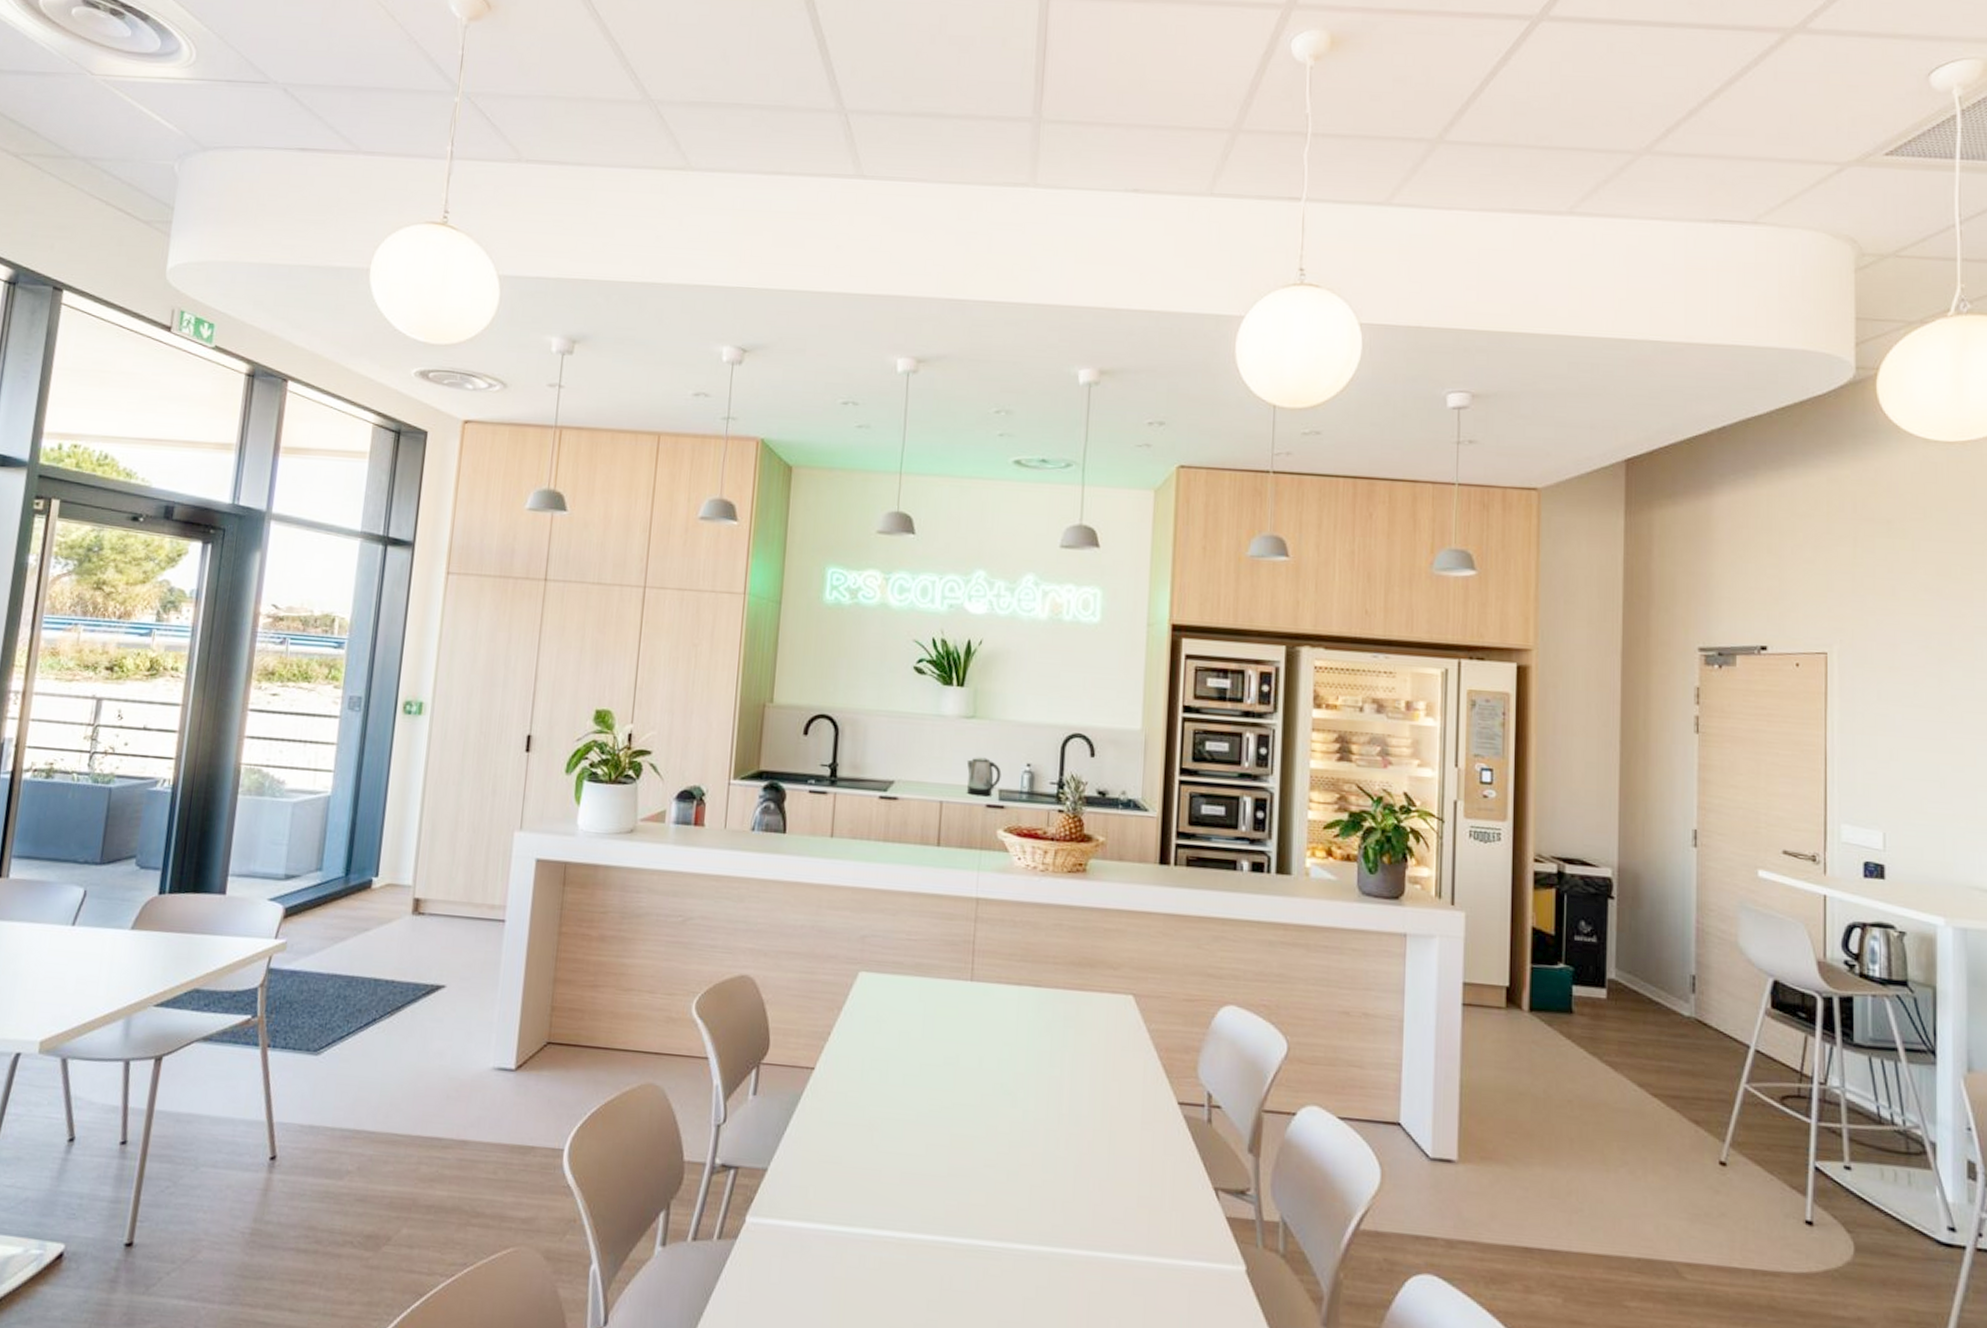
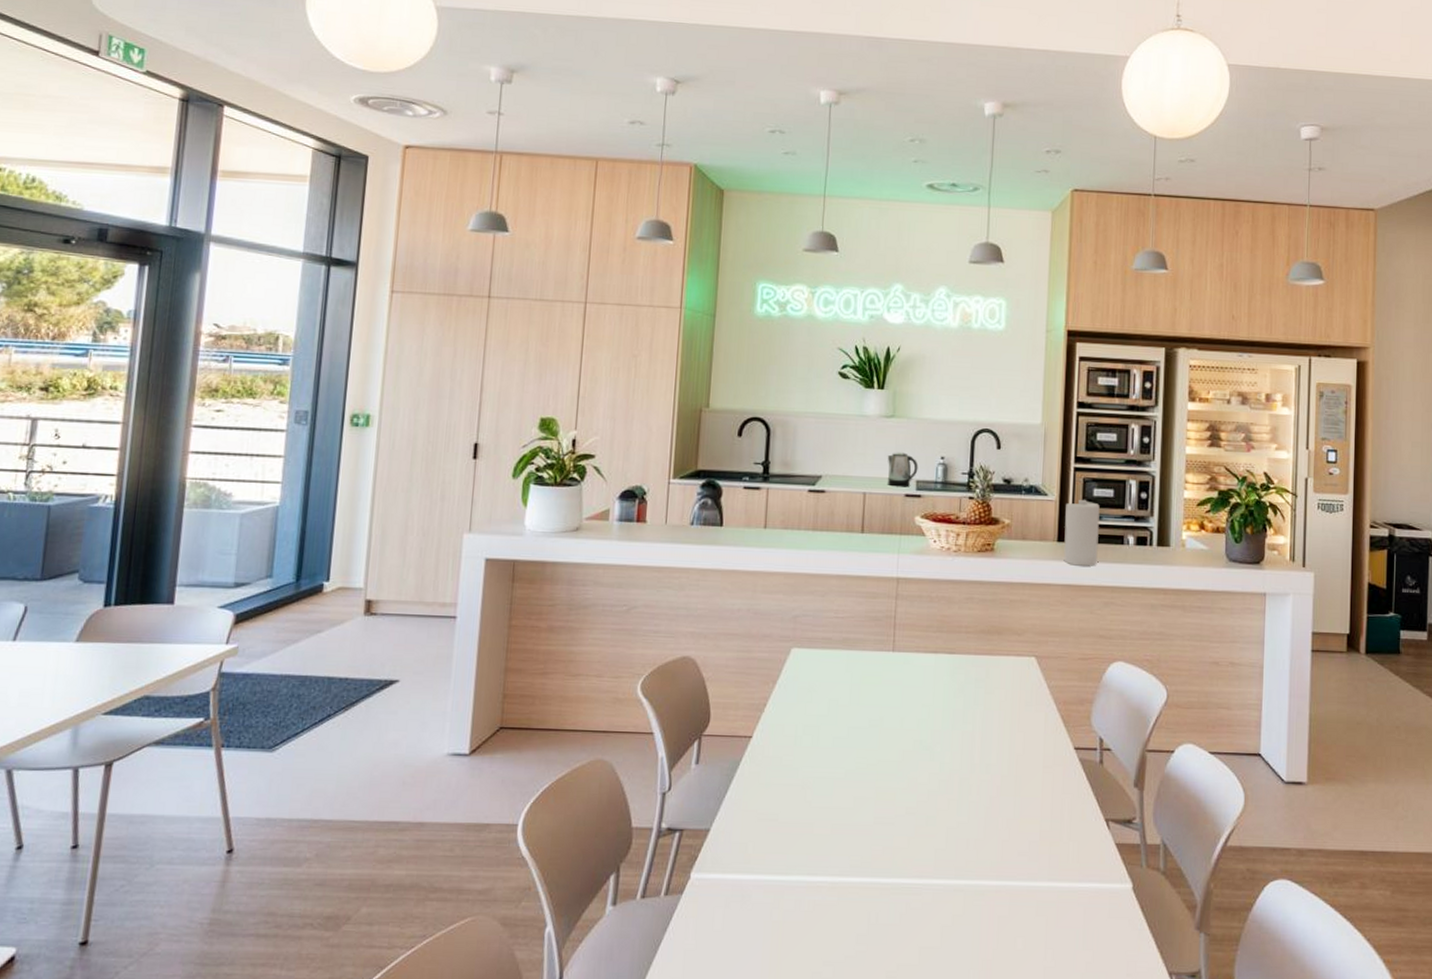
paper towel holder: none [1166,816,1209,894] -> present [1063,499,1100,566]

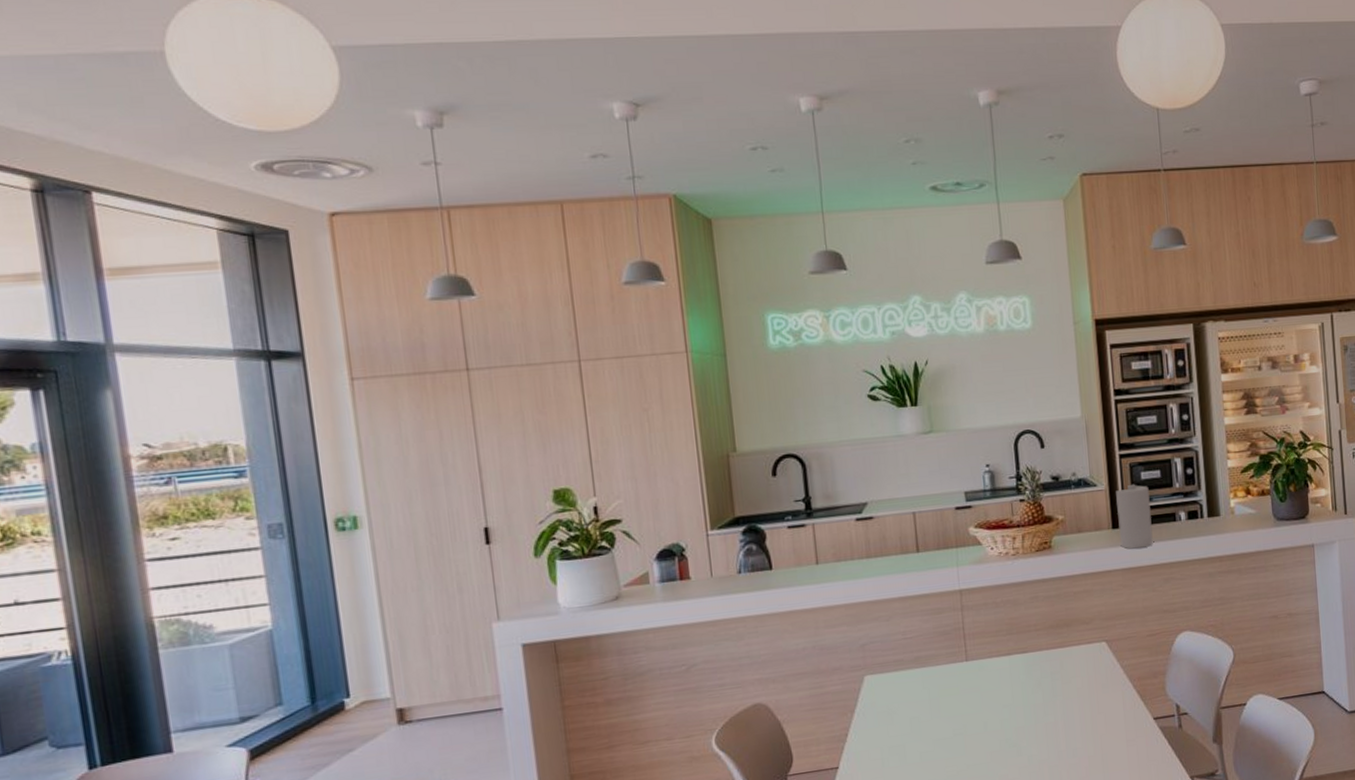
kettle: present [887,452,918,487] -> none [931,466,965,502]

